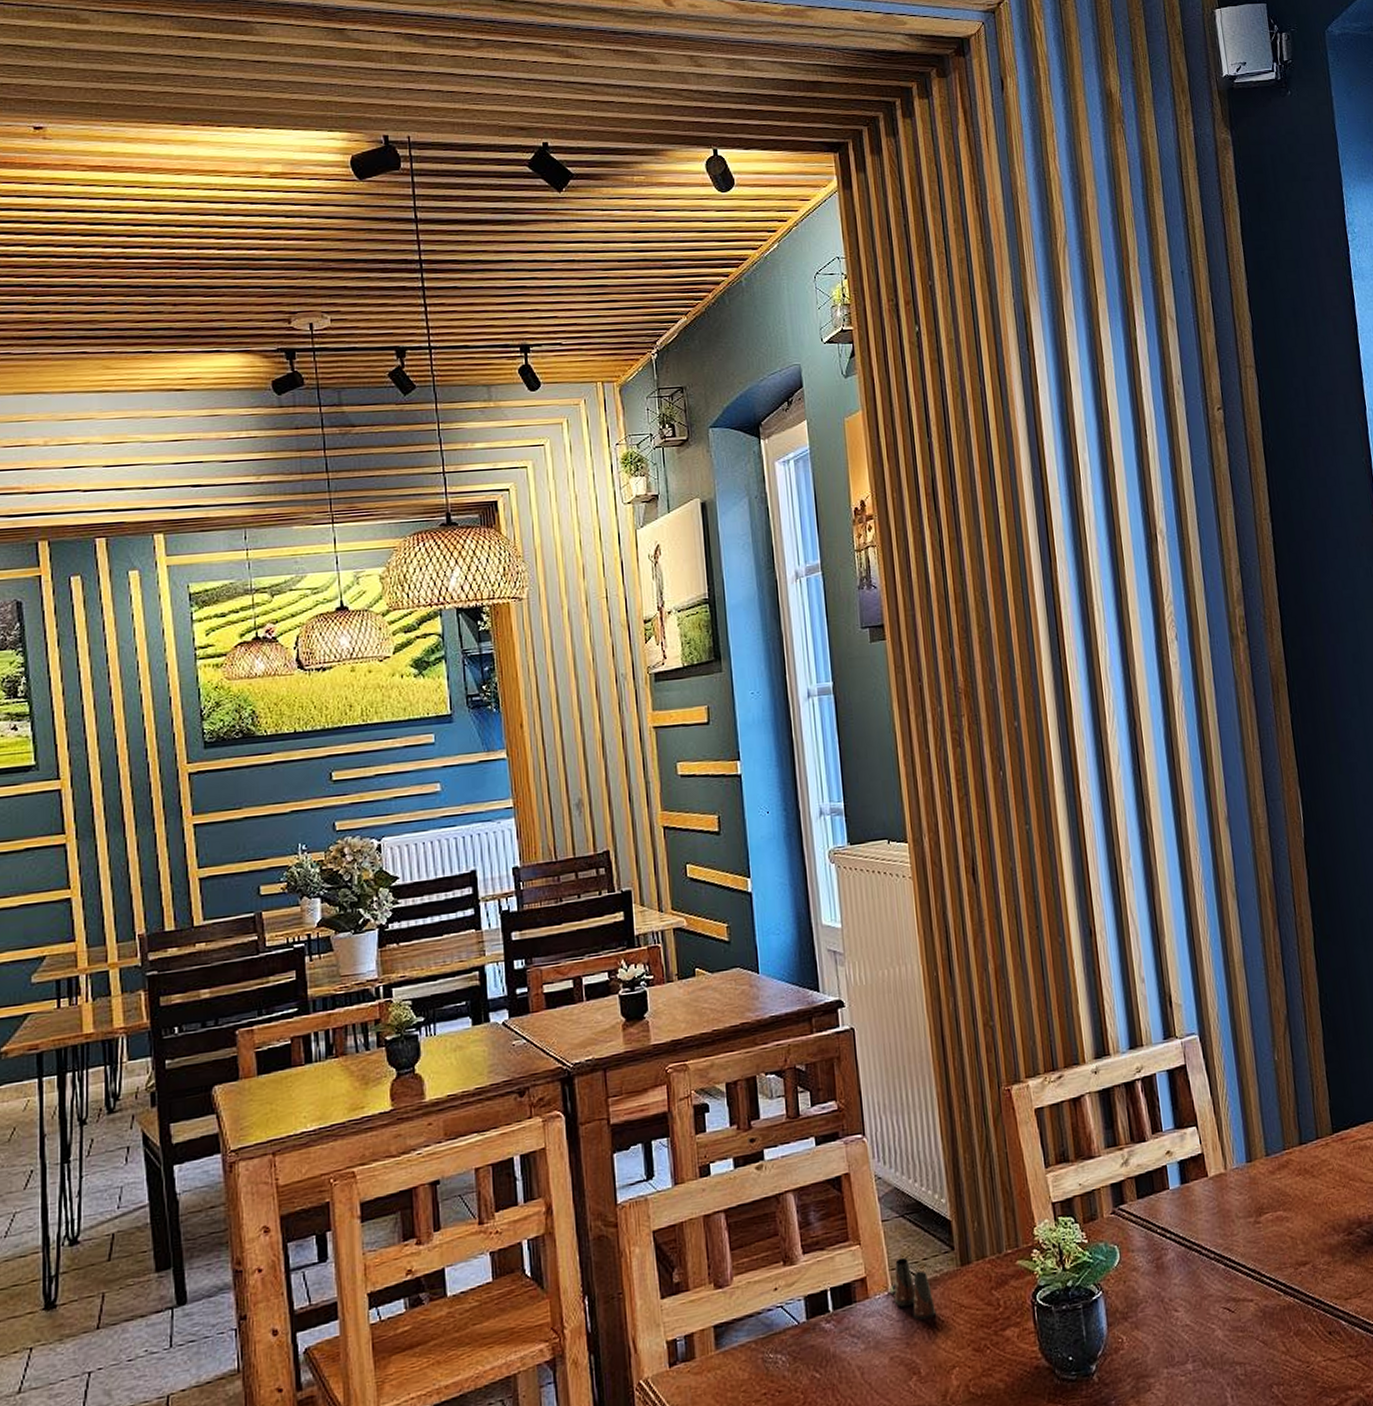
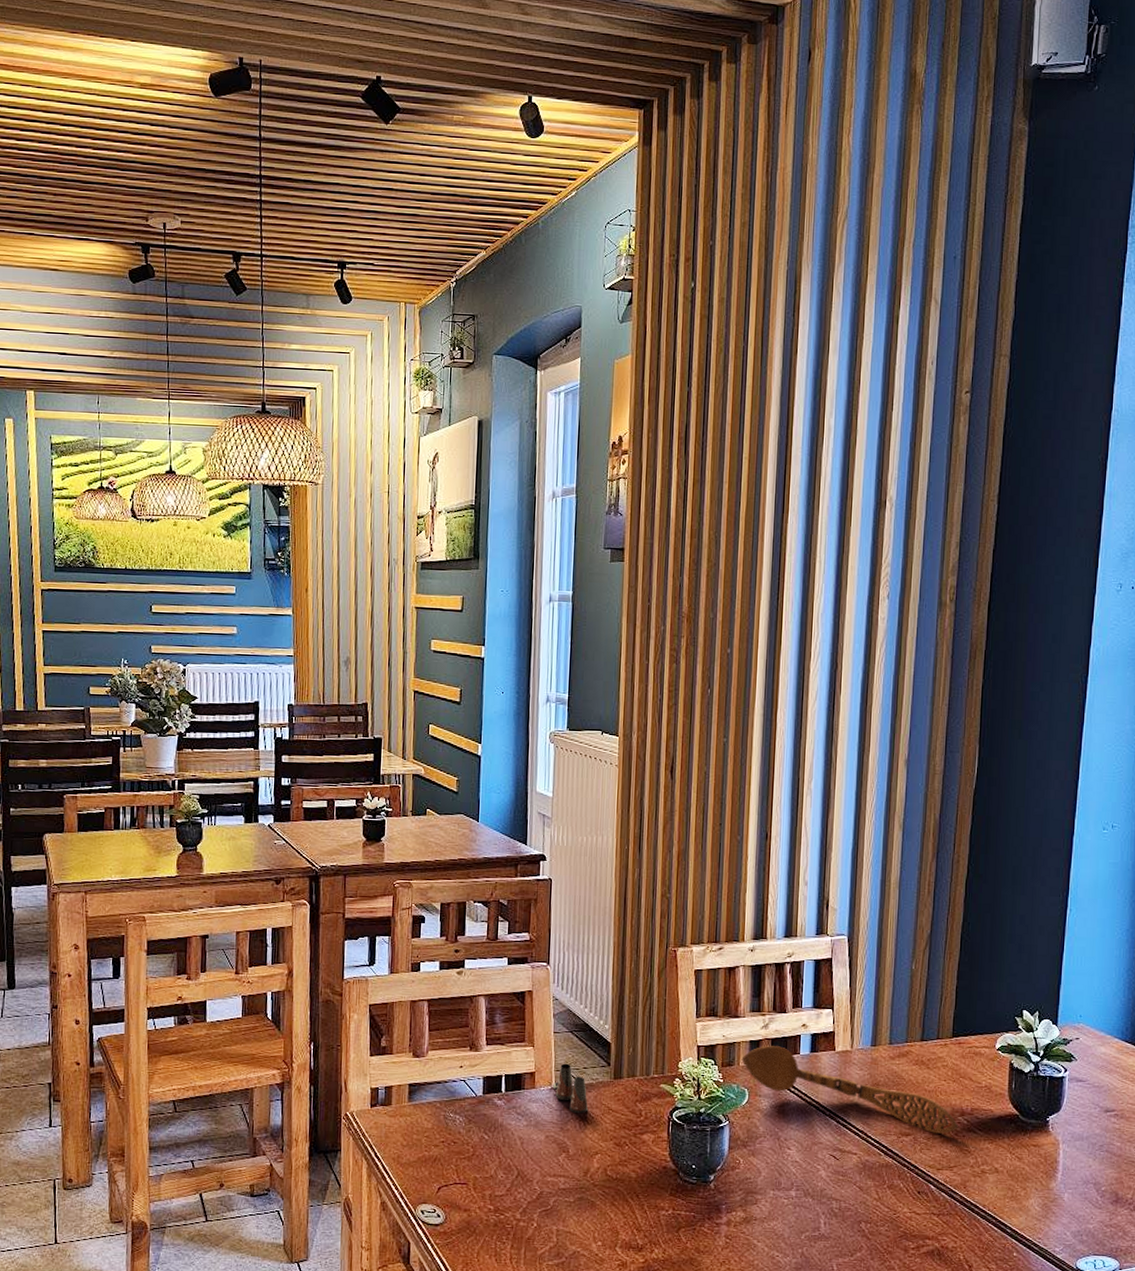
wooden spoon: none [1104,1184,1359,1256] -> present [741,1046,959,1134]

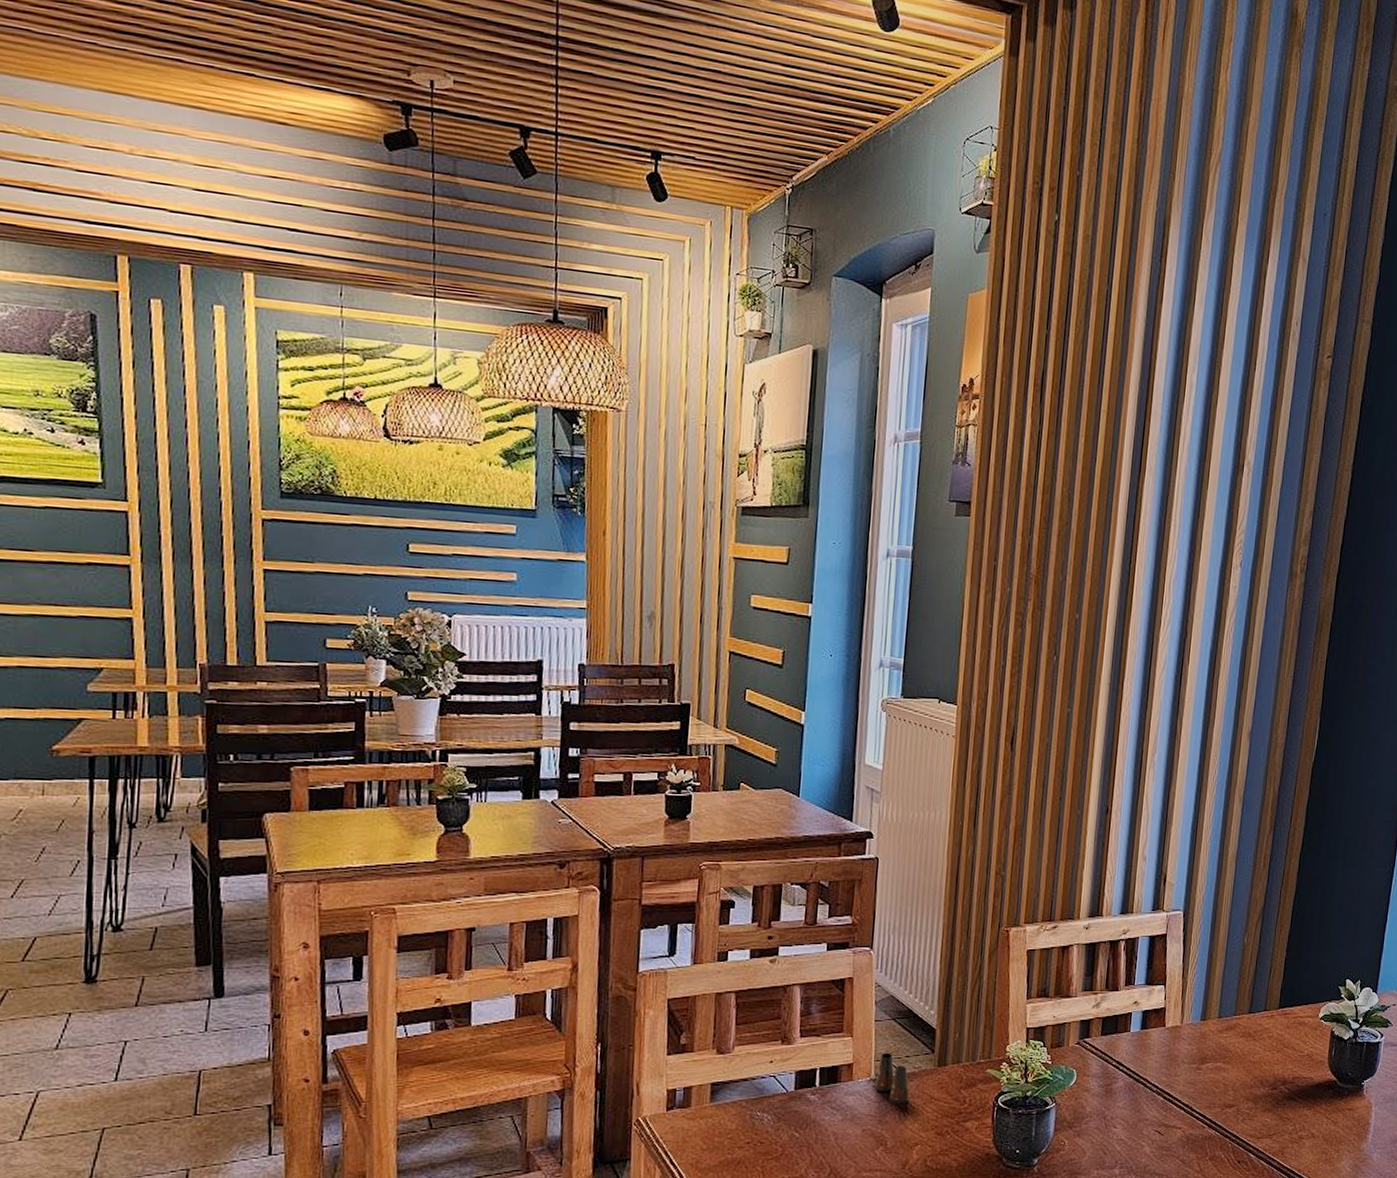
wooden spoon: present [741,1046,959,1134] -> none [1071,1025,1281,1103]

